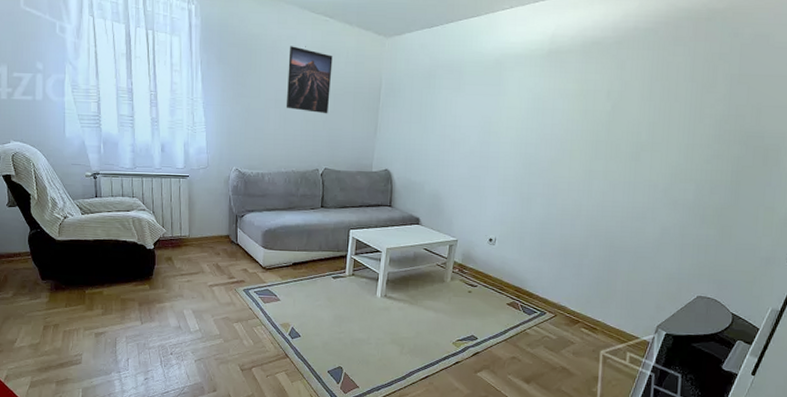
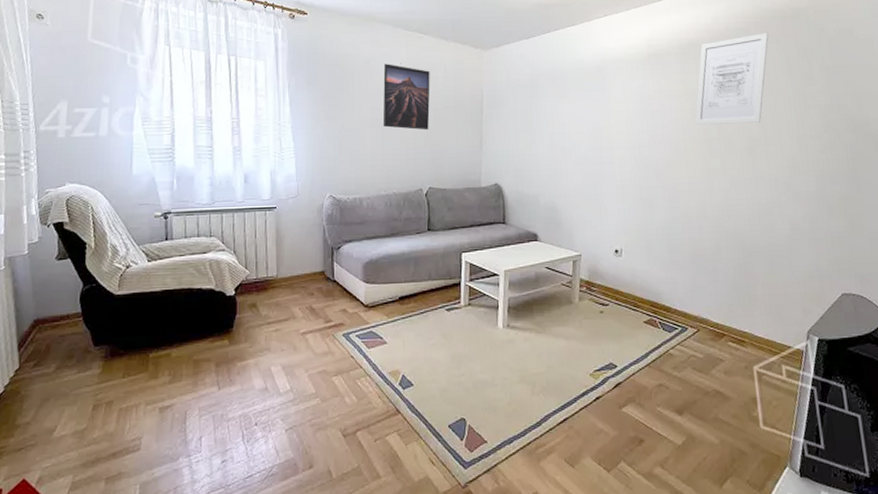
wall art: none [585,34,678,128] -> present [695,33,769,124]

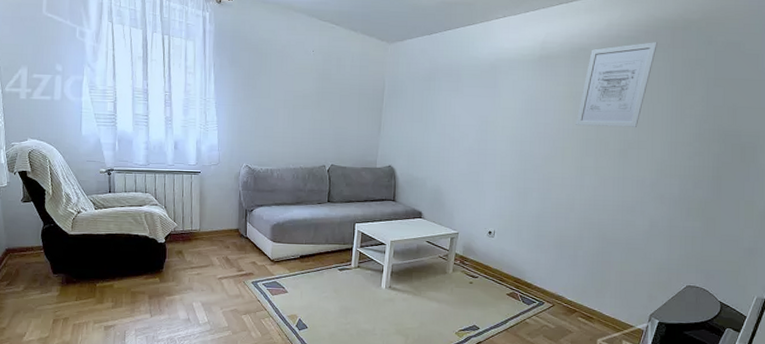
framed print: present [382,64,430,131] -> none [294,50,339,114]

